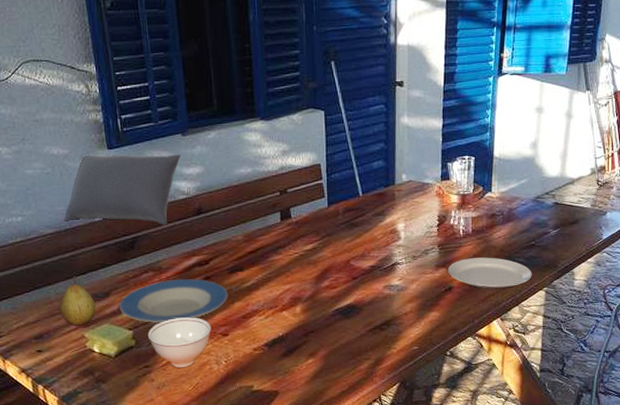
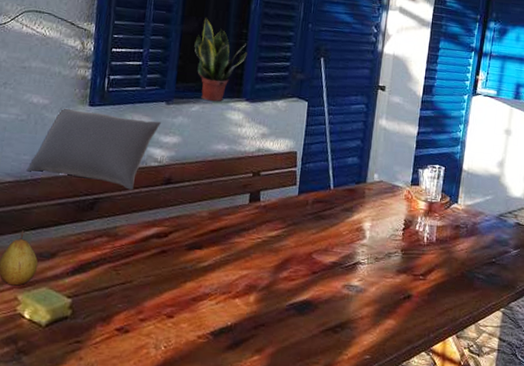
plate: present [119,279,228,323] -> none [62,248,182,294]
bowl: present [147,317,212,369] -> none [86,290,158,349]
potted plant: none [198,37,254,126] -> present [194,17,247,102]
plate: present [448,257,532,289] -> none [408,267,491,304]

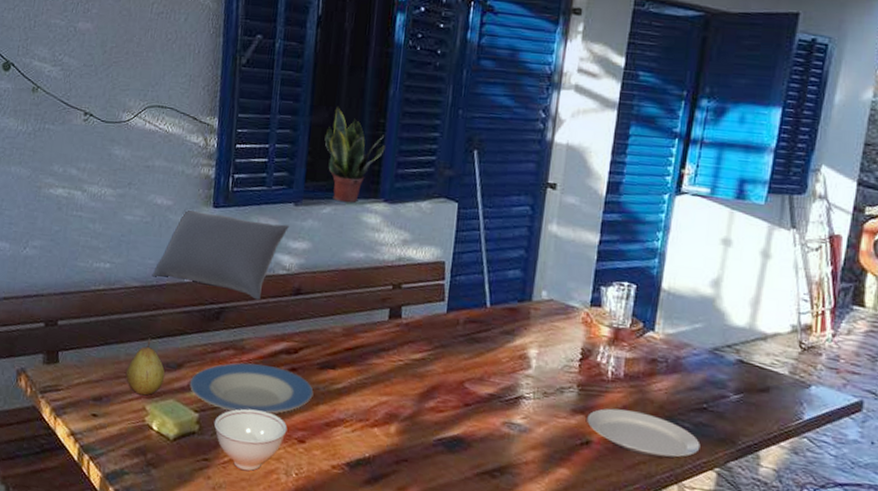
plate: none [62,248,182,294] -> present [189,362,314,414]
bowl: none [86,290,158,349] -> present [213,408,288,472]
plate: none [408,267,491,304] -> present [587,408,701,458]

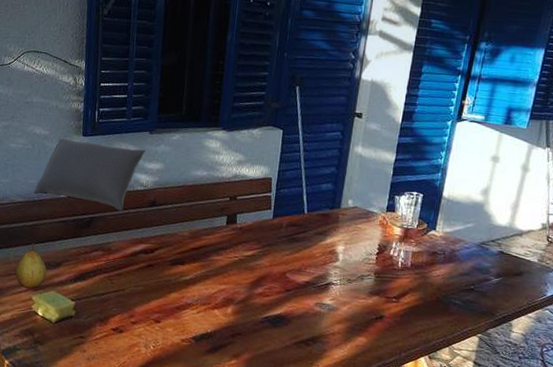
plate: present [189,362,314,414] -> none [67,261,167,301]
bowl: present [213,408,288,472] -> none [87,297,146,346]
potted plant: present [324,106,385,204] -> none [174,50,224,132]
plate: present [587,408,701,458] -> none [381,290,468,328]

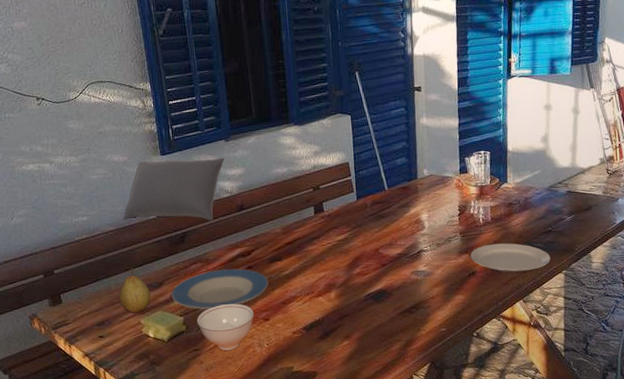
plate: none [67,261,167,301] -> present [171,268,269,309]
bowl: none [87,297,146,346] -> present [196,303,254,352]
plate: none [381,290,468,328] -> present [470,243,551,273]

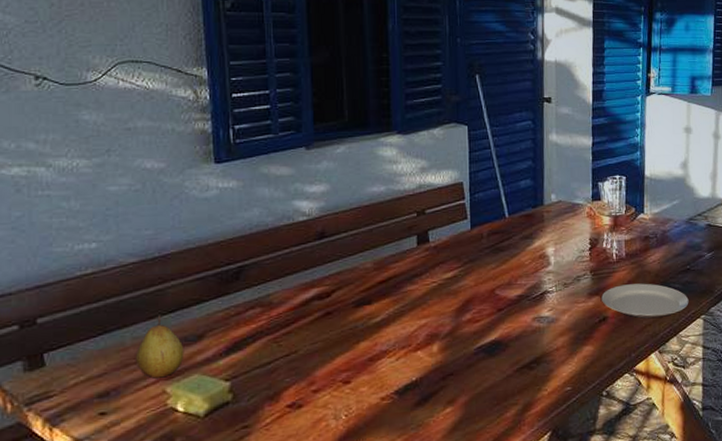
cushion: present [123,157,224,221] -> none [151,168,303,251]
plate: present [171,268,269,309] -> none [214,315,352,371]
bowl: present [196,303,254,352] -> none [249,361,330,428]

